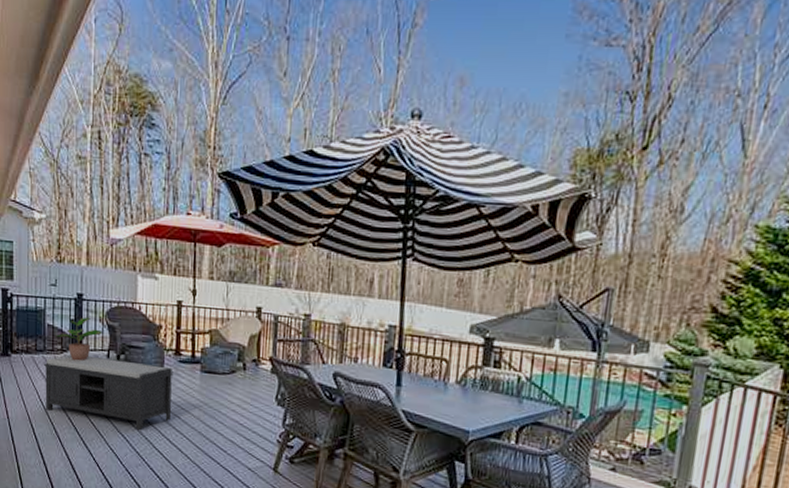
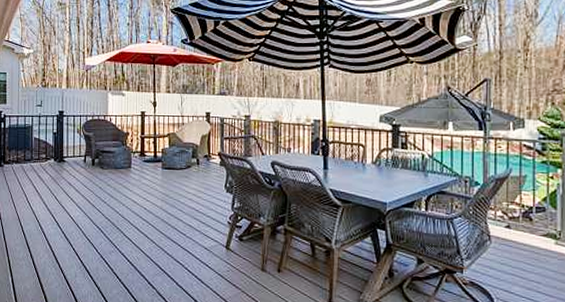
bench: present [44,355,174,430] -> none [31,161,139,221]
potted plant: present [55,317,103,361] -> none [40,129,81,167]

